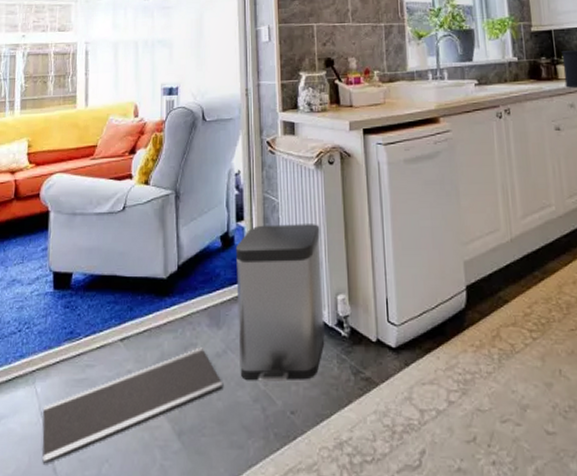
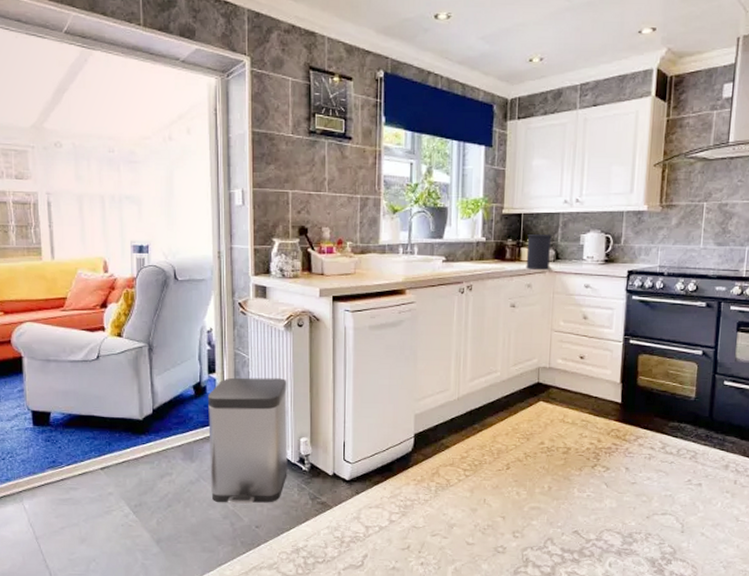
door mat: present [42,347,223,464] -> none [32,476,197,562]

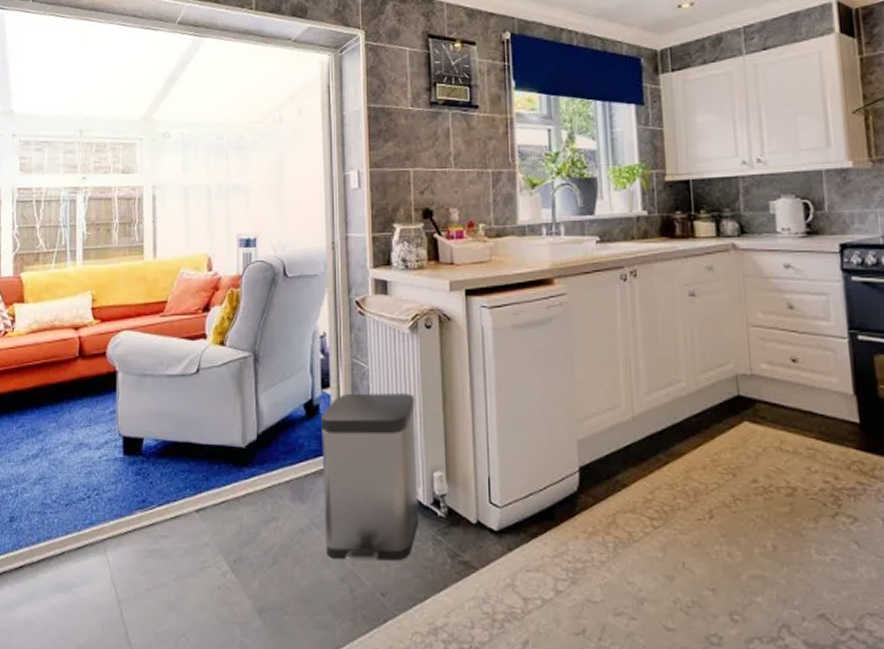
canister: present [526,234,552,271] -> none [700,204,733,249]

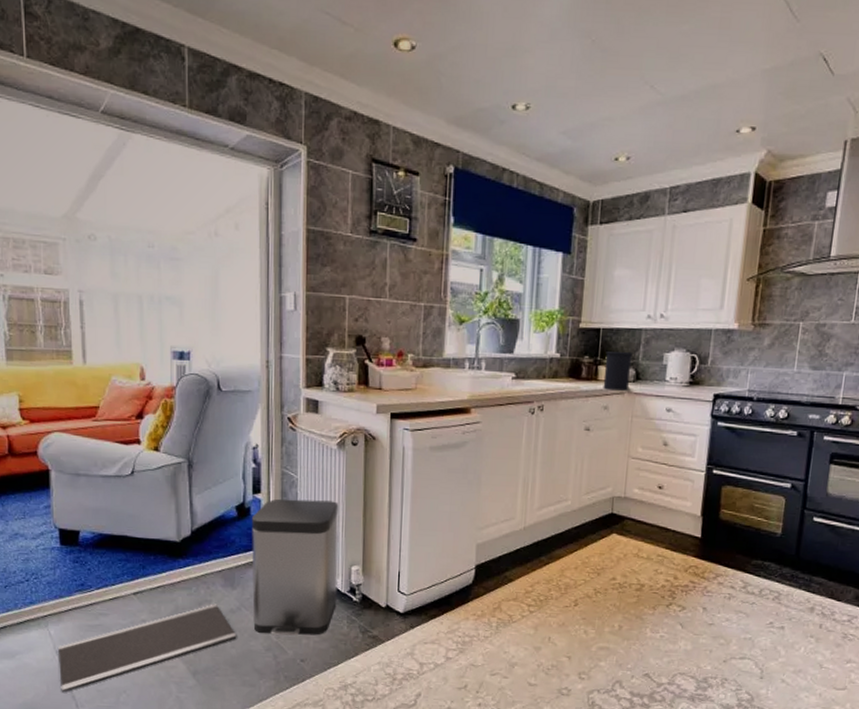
door mat: none [114,522,308,636] -> present [57,604,237,693]
canister: none [700,204,733,249] -> present [603,351,633,392]

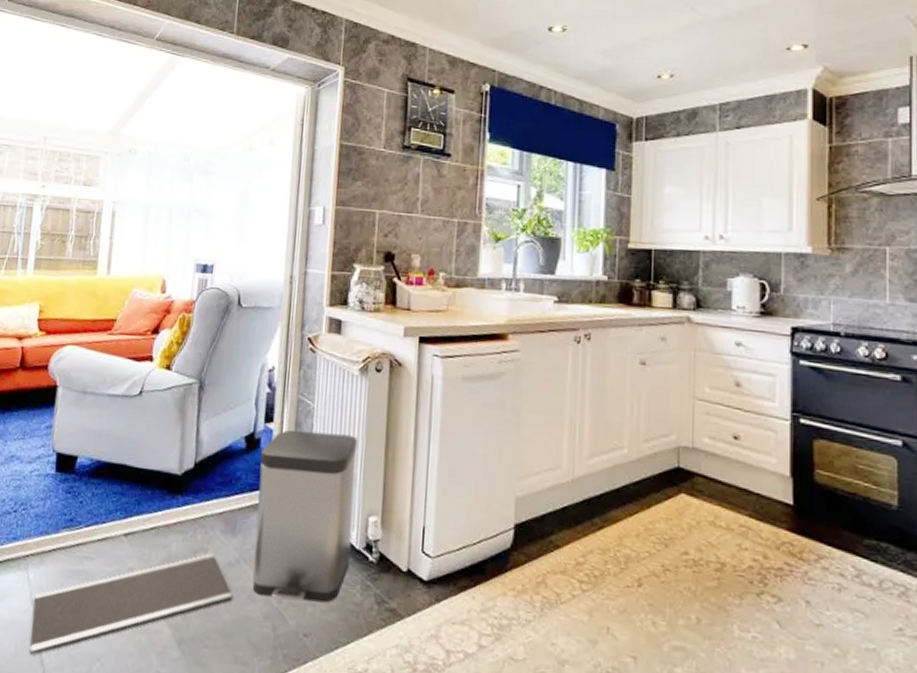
canister: present [603,351,633,392] -> none [658,275,691,321]

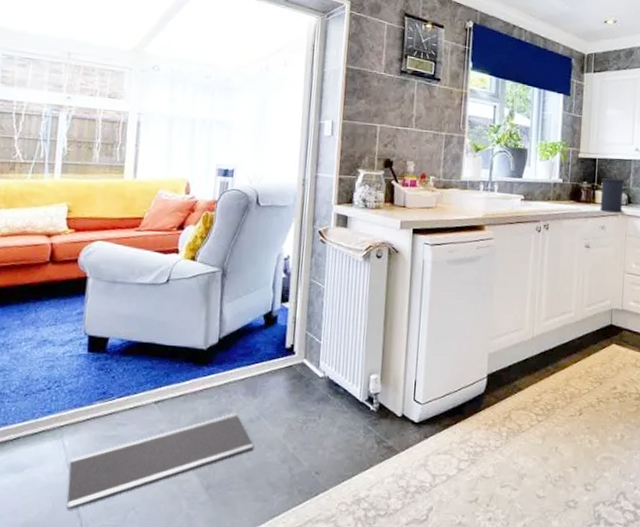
pedal bin: present [252,430,358,603] -> none [271,307,361,448]
canister: none [658,275,691,321] -> present [600,178,624,214]

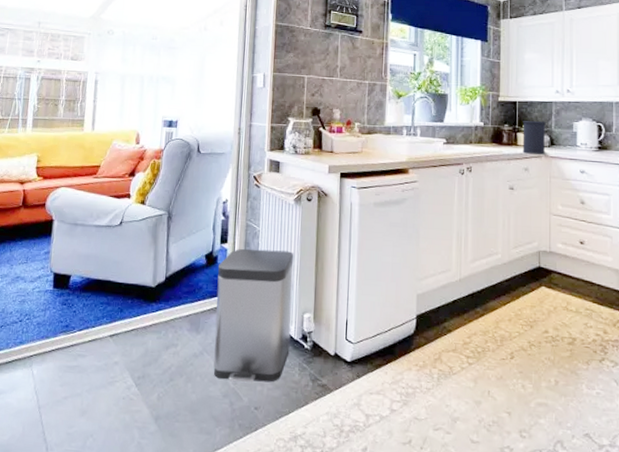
door mat: present [66,413,254,510] -> none [35,348,198,435]
pedal bin: none [271,307,361,448] -> present [213,248,294,383]

